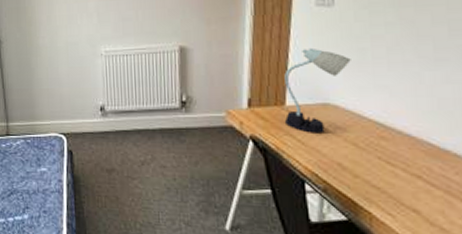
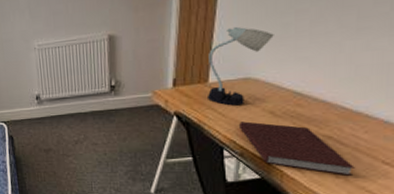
notebook: none [321,152,449,224] -> present [240,121,355,176]

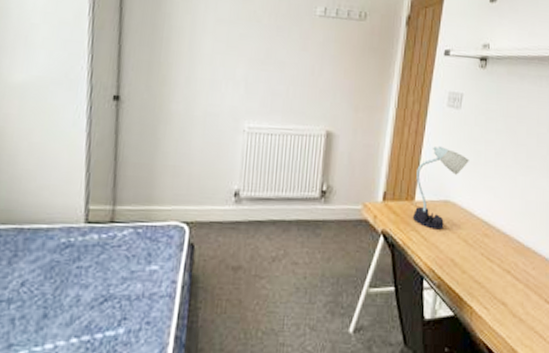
notebook: present [240,121,355,176] -> none [438,248,526,314]

